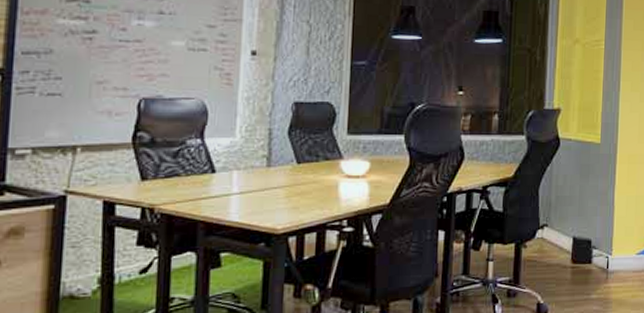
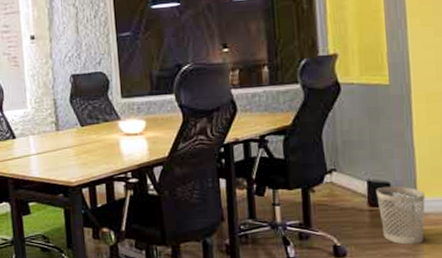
wastebasket: none [579,243,618,302] -> present [376,186,425,245]

